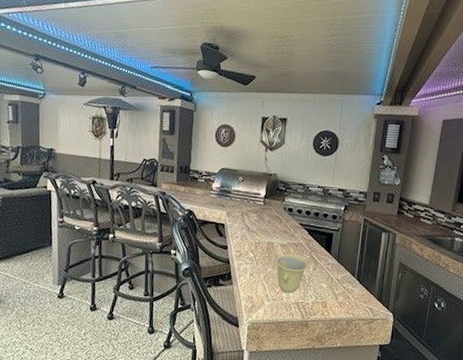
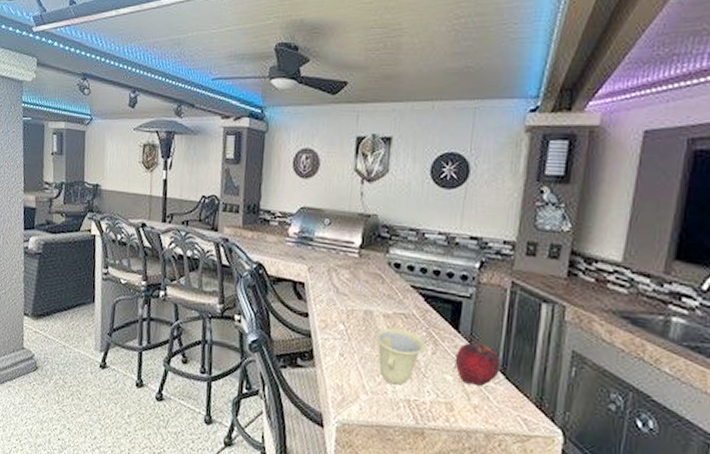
fruit: none [328,261,357,289] -> present [454,342,501,386]

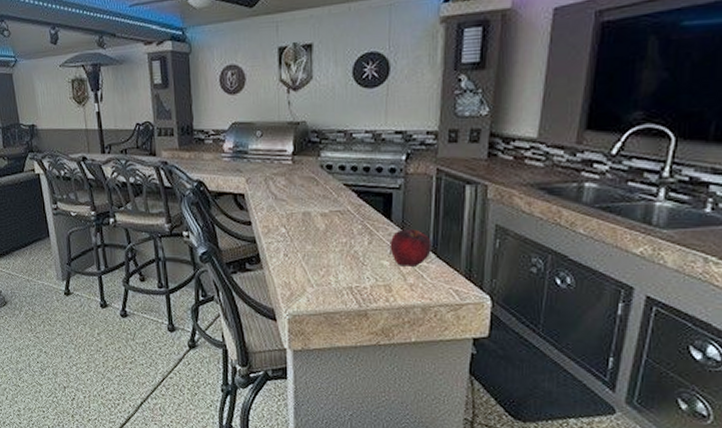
cup: present [375,327,426,385] -> none [315,225,363,275]

